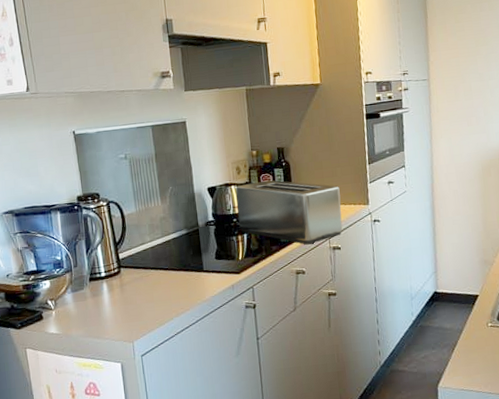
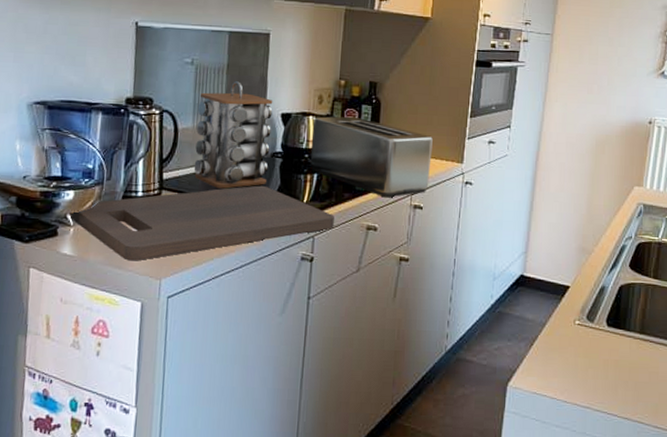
cutting board: none [50,251,268,331] -> present [70,185,334,261]
spice rack: none [137,166,205,260] -> present [194,80,273,189]

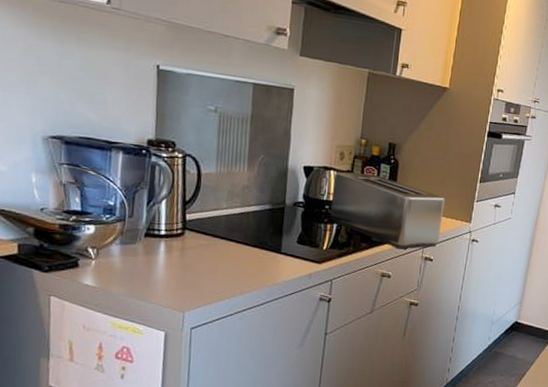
cutting board: present [70,185,334,261] -> none [92,231,352,295]
spice rack: present [194,80,273,189] -> none [217,131,296,233]

